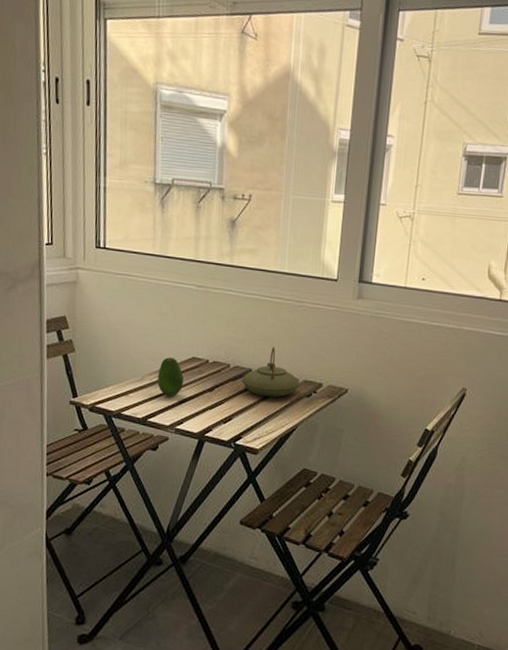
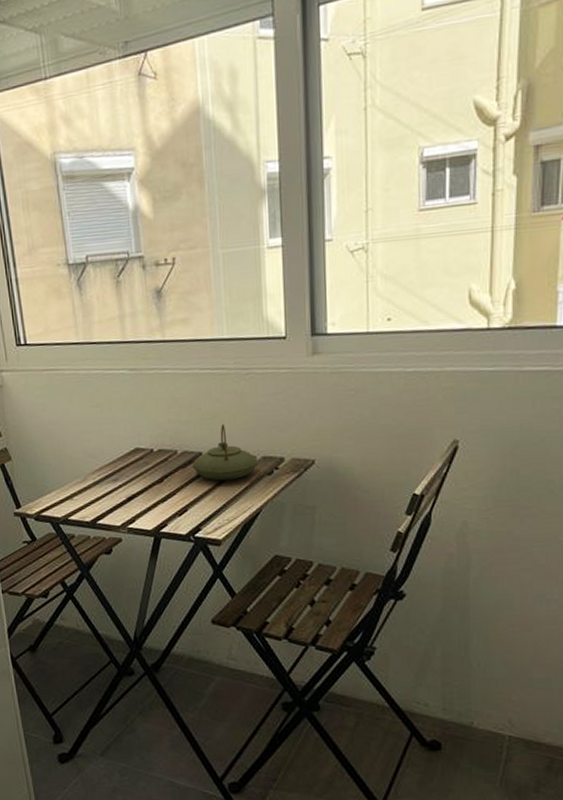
fruit: present [157,357,184,397] -> none [100,452,129,494]

